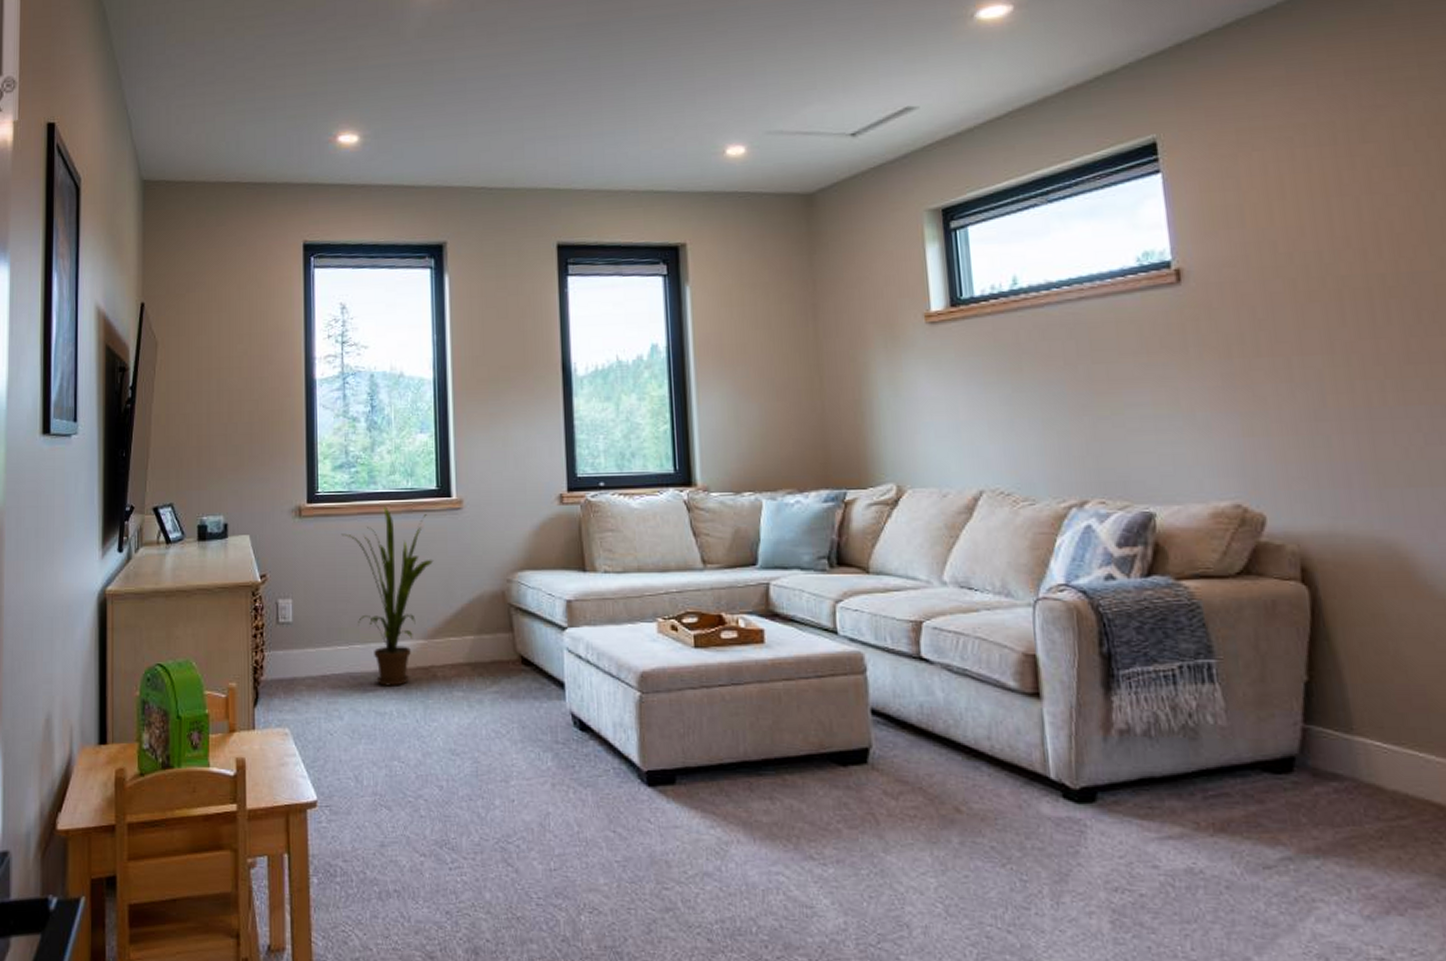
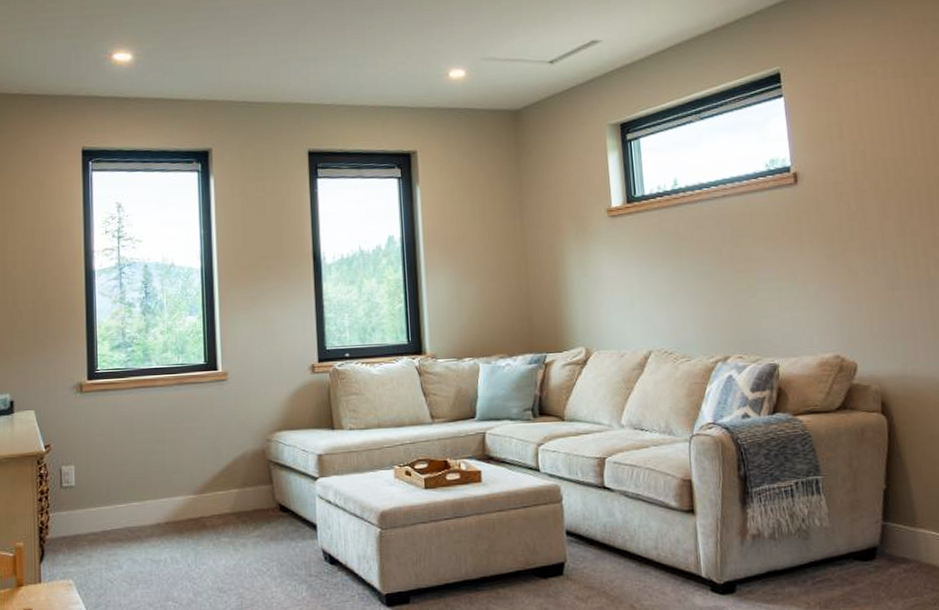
house plant: present [341,506,434,686] -> none [119,380,203,537]

